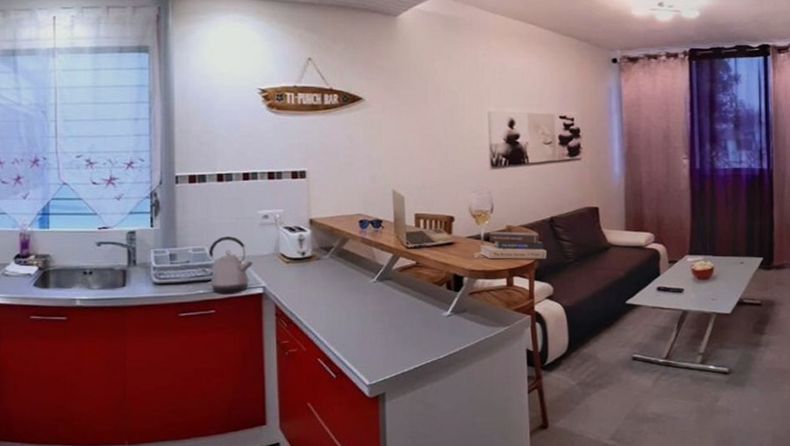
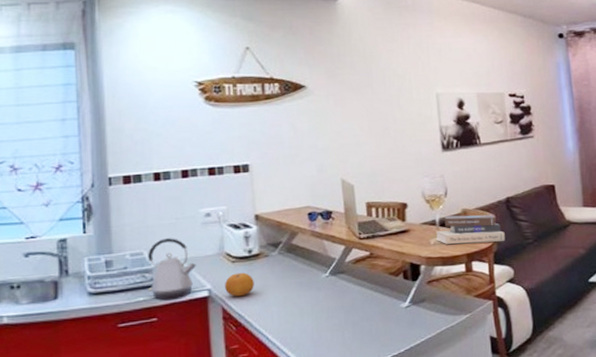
fruit: none [279,273,306,296] -> present [225,272,254,297]

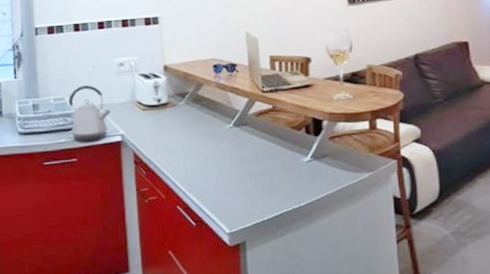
fruit: present [225,272,254,297] -> none [136,120,163,143]
books: present [435,214,505,245] -> none [339,71,412,101]

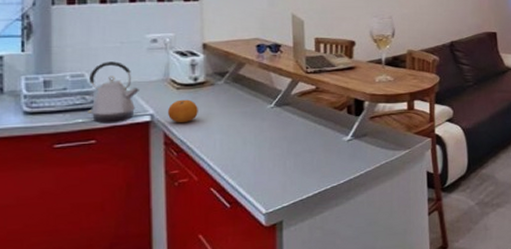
fruit: none [136,120,163,143] -> present [168,99,198,123]

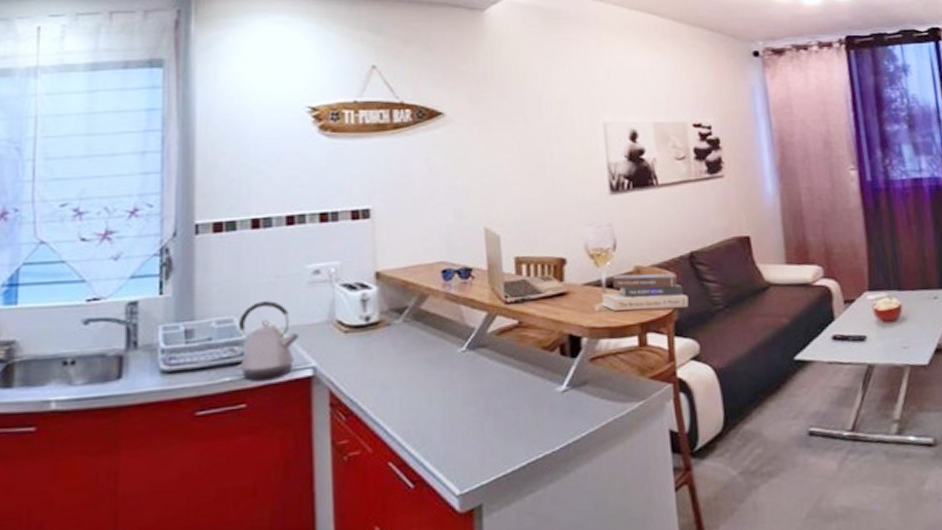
fruit: present [168,99,198,123] -> none [334,345,371,377]
books: none [380,56,447,84] -> present [601,273,689,312]

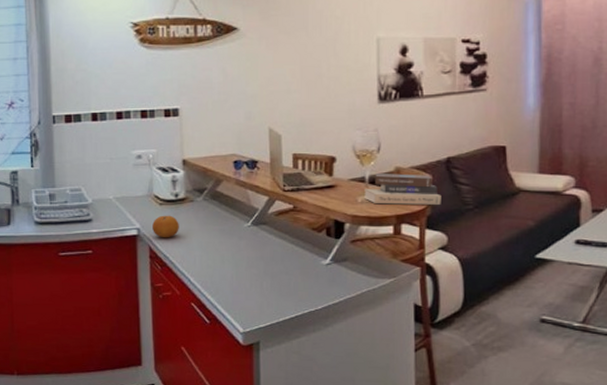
kettle: present [237,301,300,383] -> none [85,177,128,237]
fruit: none [334,345,371,377] -> present [153,215,179,238]

